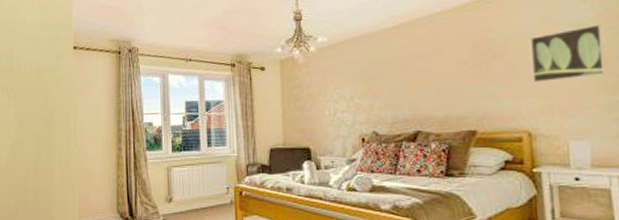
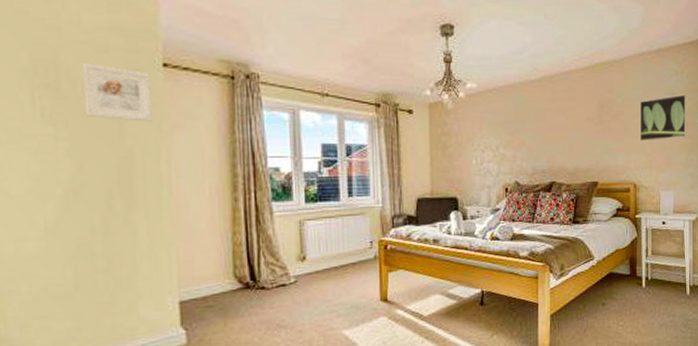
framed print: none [25,51,66,91] -> present [82,63,152,122]

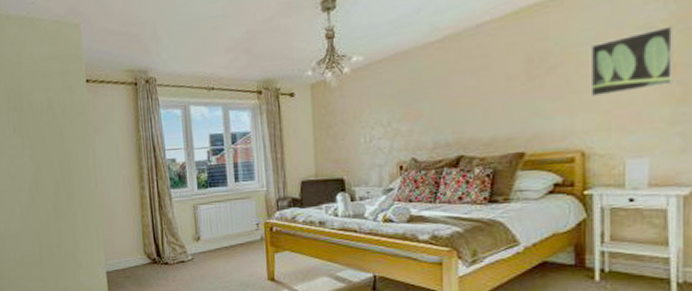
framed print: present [82,63,152,122] -> none [35,87,81,129]

